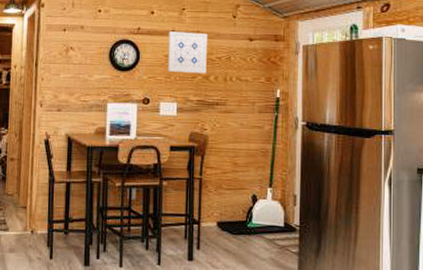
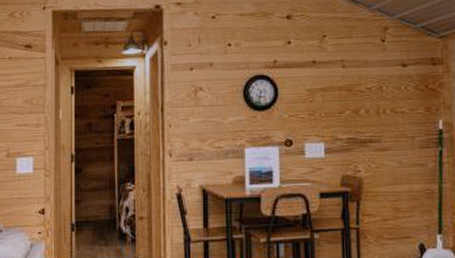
wall art: present [168,31,207,74] -> none [309,61,356,109]

